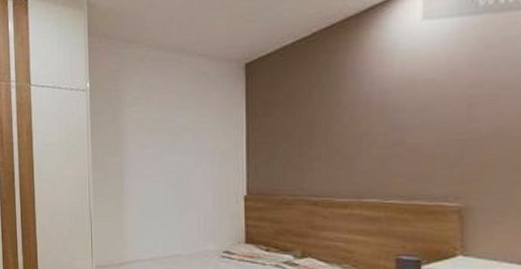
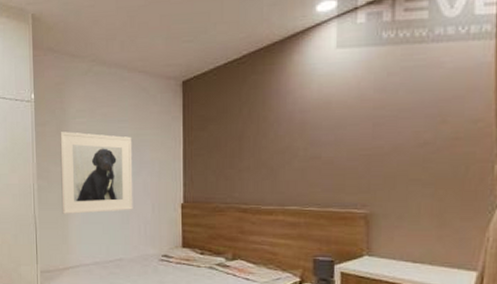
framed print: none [115,121,192,207] -> present [60,132,133,214]

